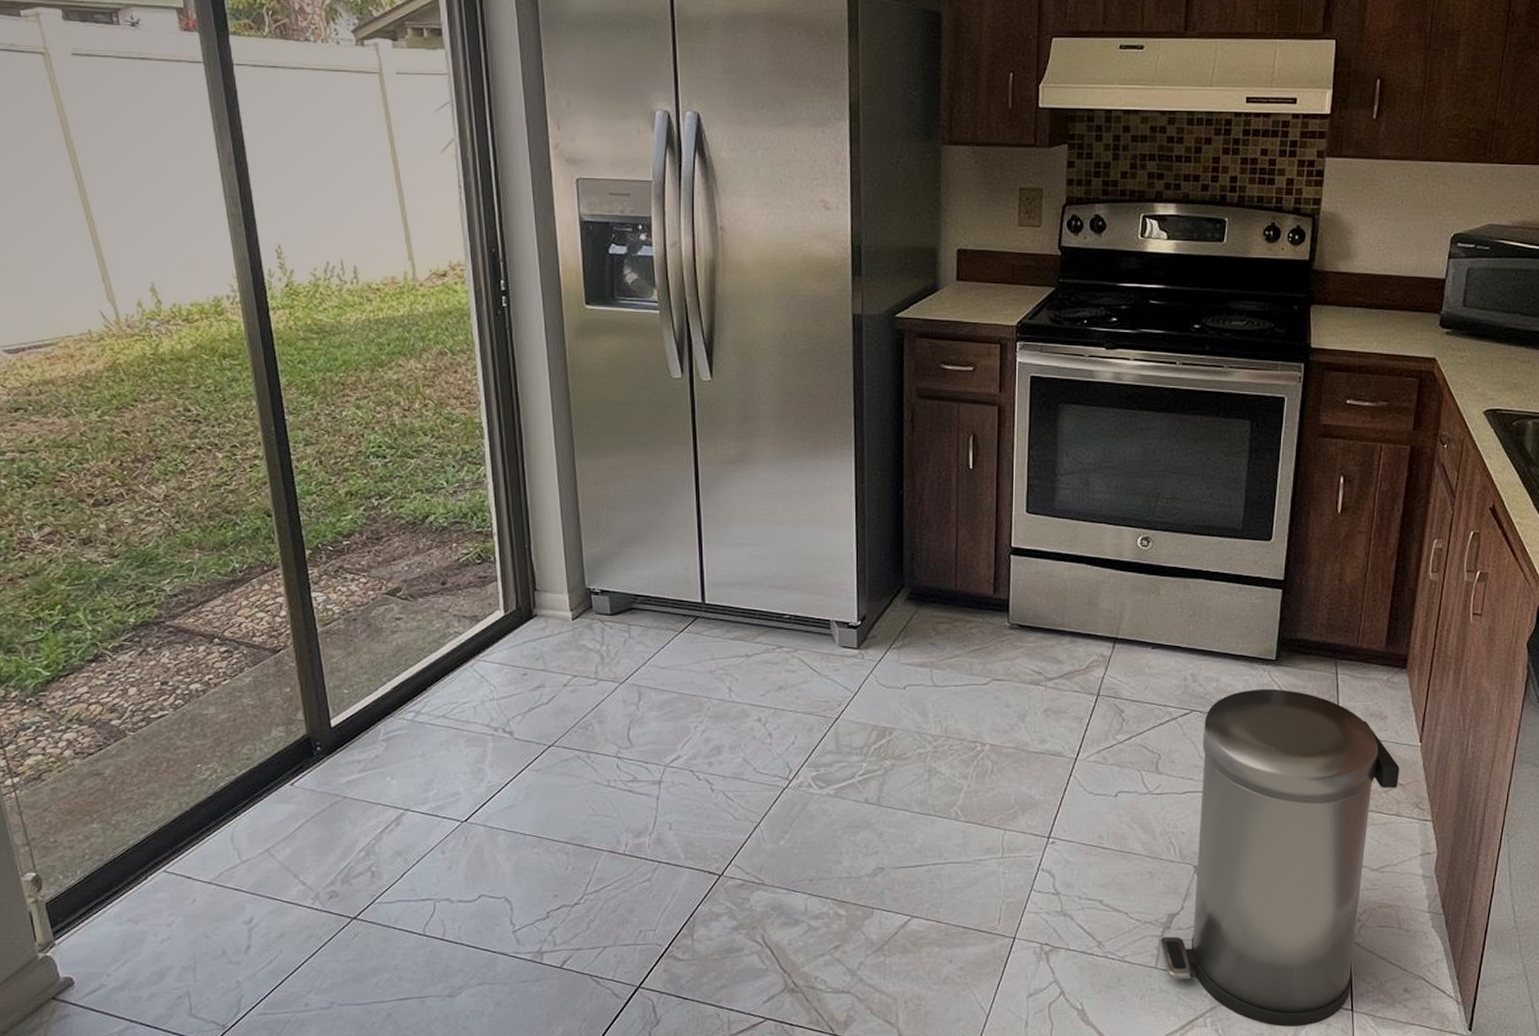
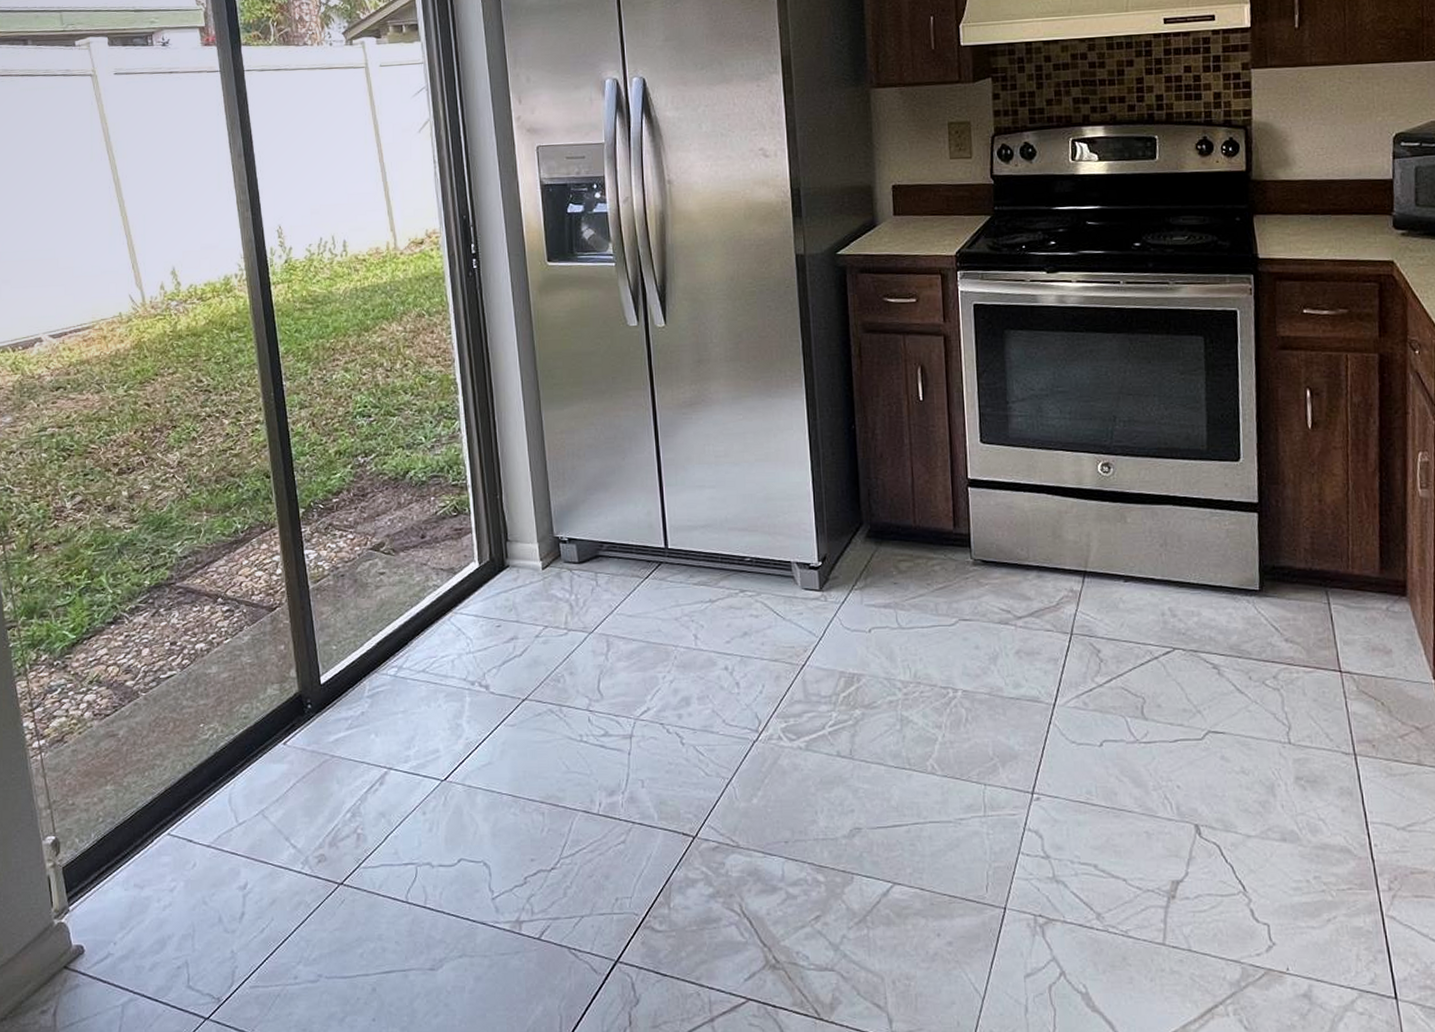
pedal bin: present [1160,689,1400,1026] -> none [1165,622,1415,1017]

